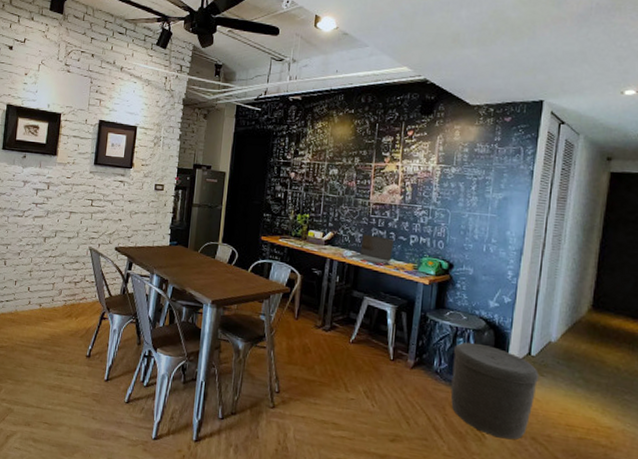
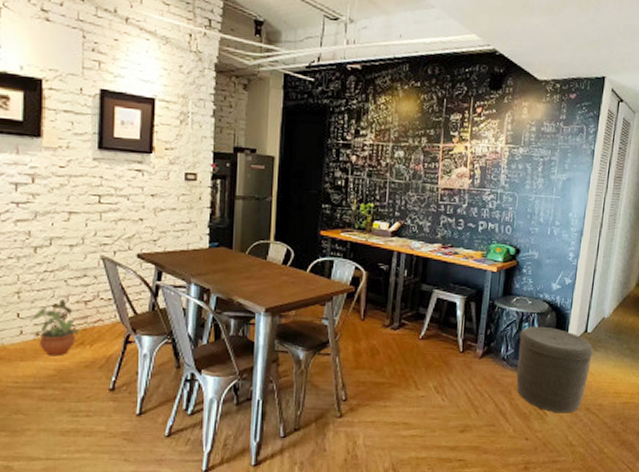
potted plant: none [35,279,68,324] -> present [29,299,78,356]
laptop: present [350,234,395,265] -> none [418,222,464,254]

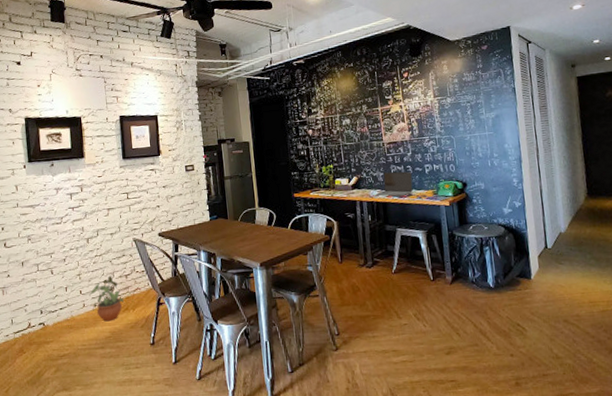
laptop: none [418,222,464,254] -> present [376,171,413,197]
basket: present [516,326,594,413] -> none [483,248,559,328]

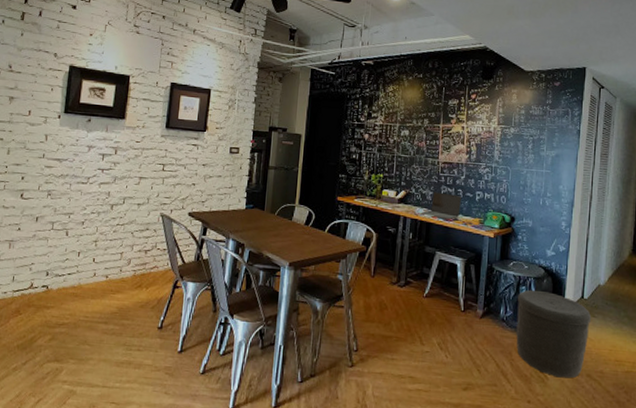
potted plant: present [88,276,124,322] -> none [101,248,138,296]
basket: none [483,248,559,328] -> present [516,289,592,379]

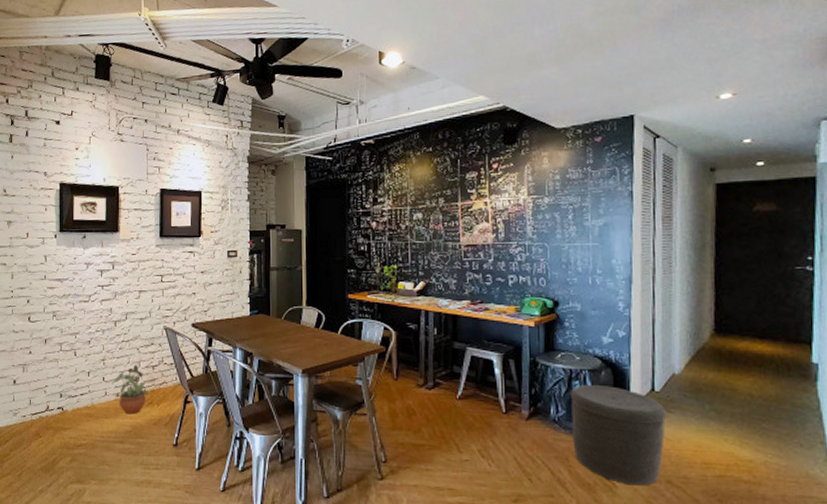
potted plant: none [101,248,138,296] -> present [111,365,148,415]
laptop: present [422,192,462,220] -> none [446,279,492,311]

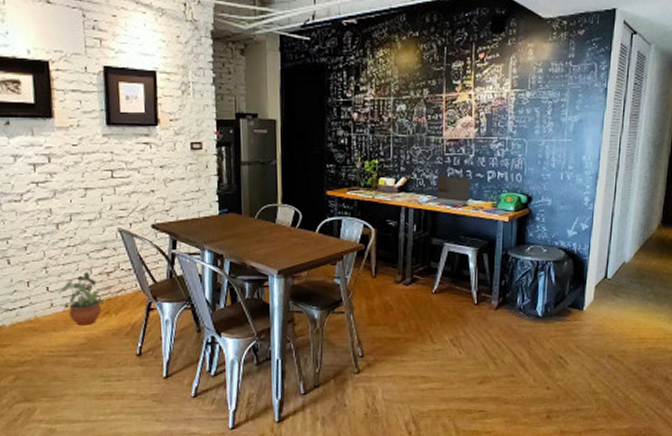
laptop: none [446,279,492,311] -> present [426,175,472,207]
basket: present [571,384,667,486] -> none [534,274,615,361]

